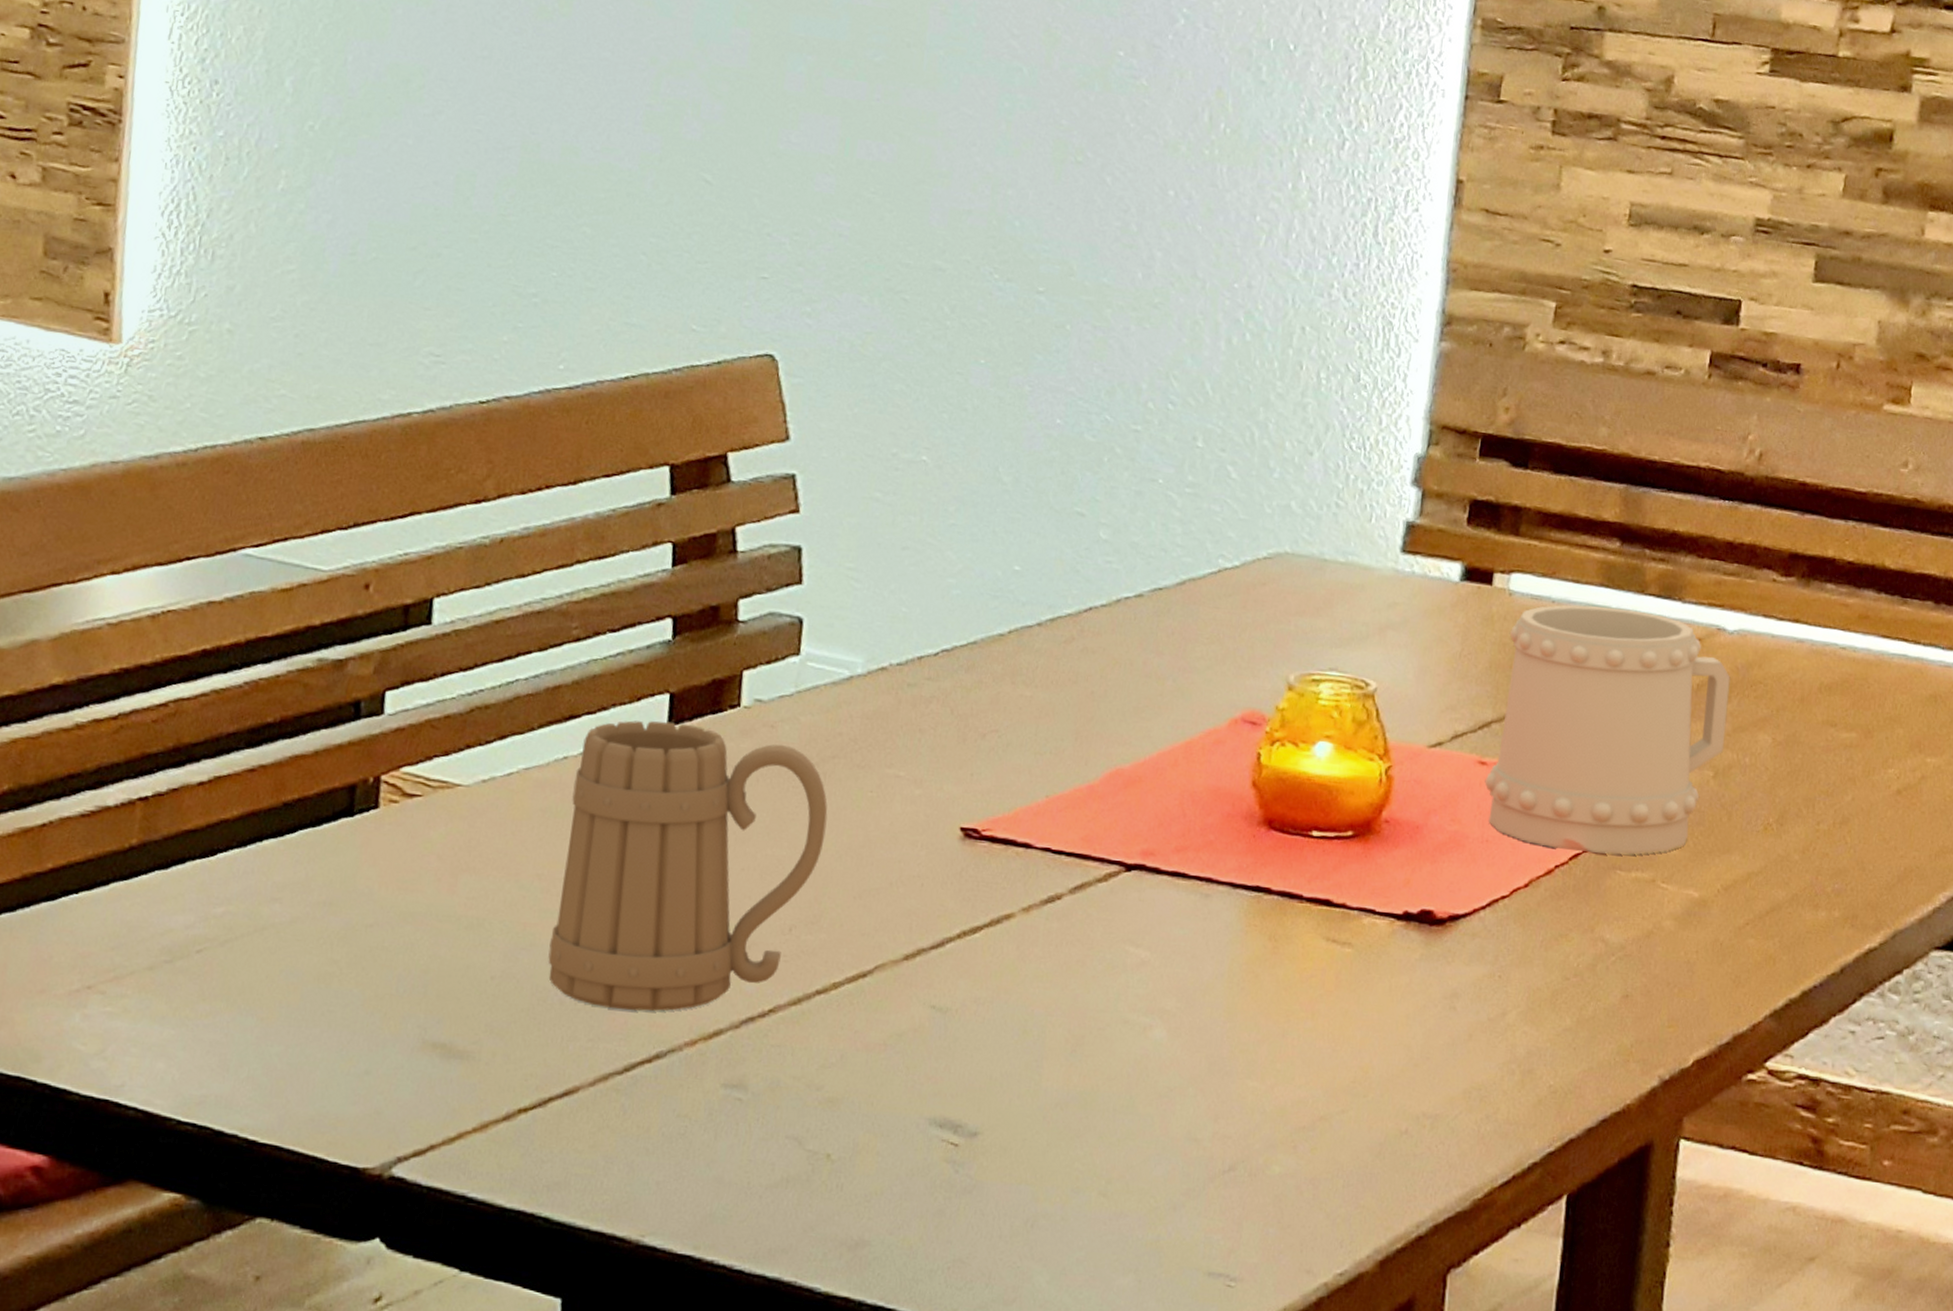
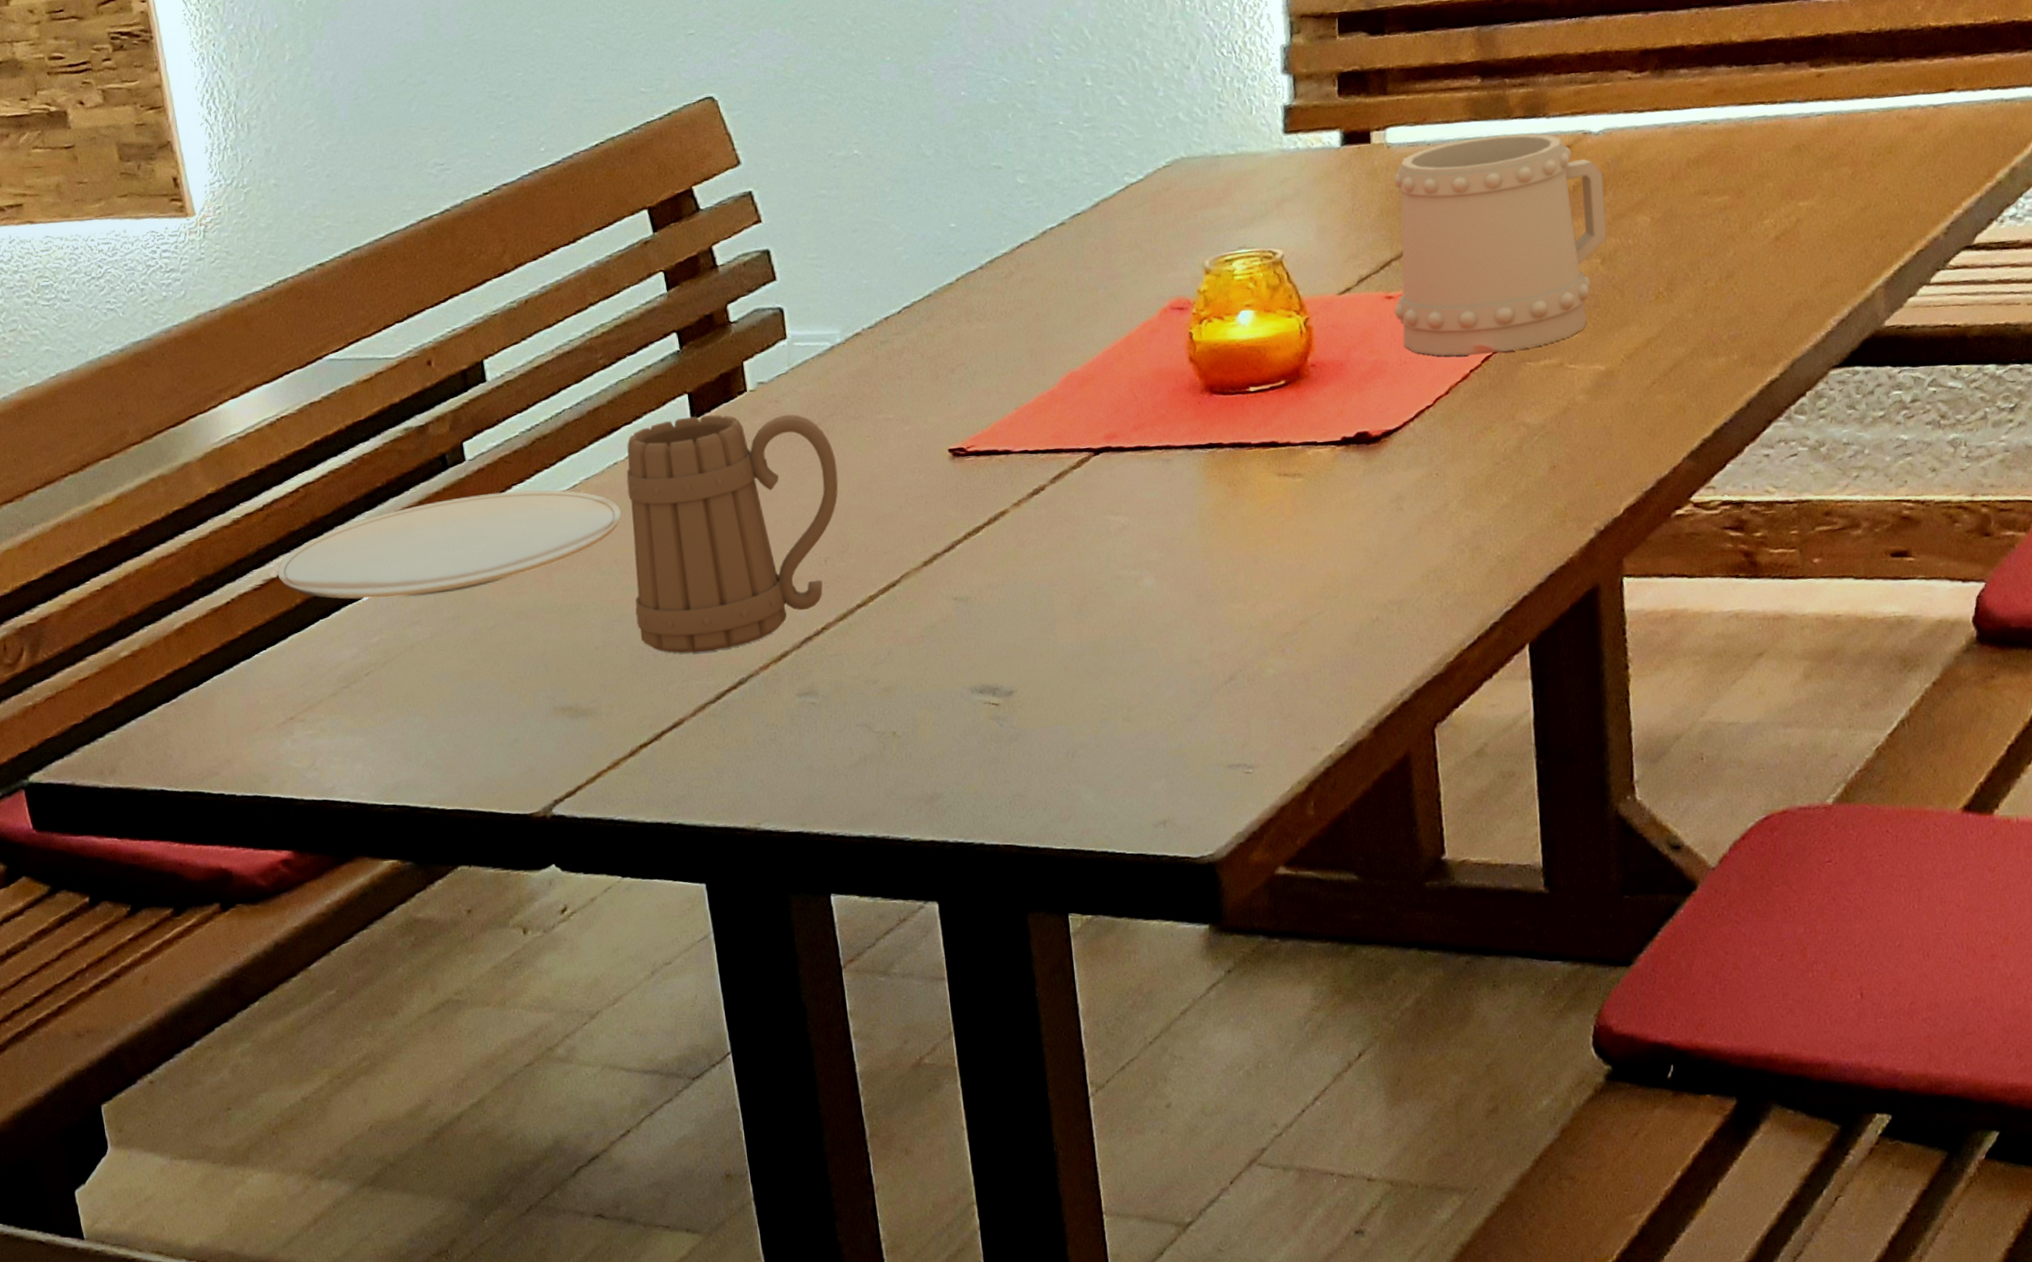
plate: none [115,755,559,871] -> present [277,490,621,599]

